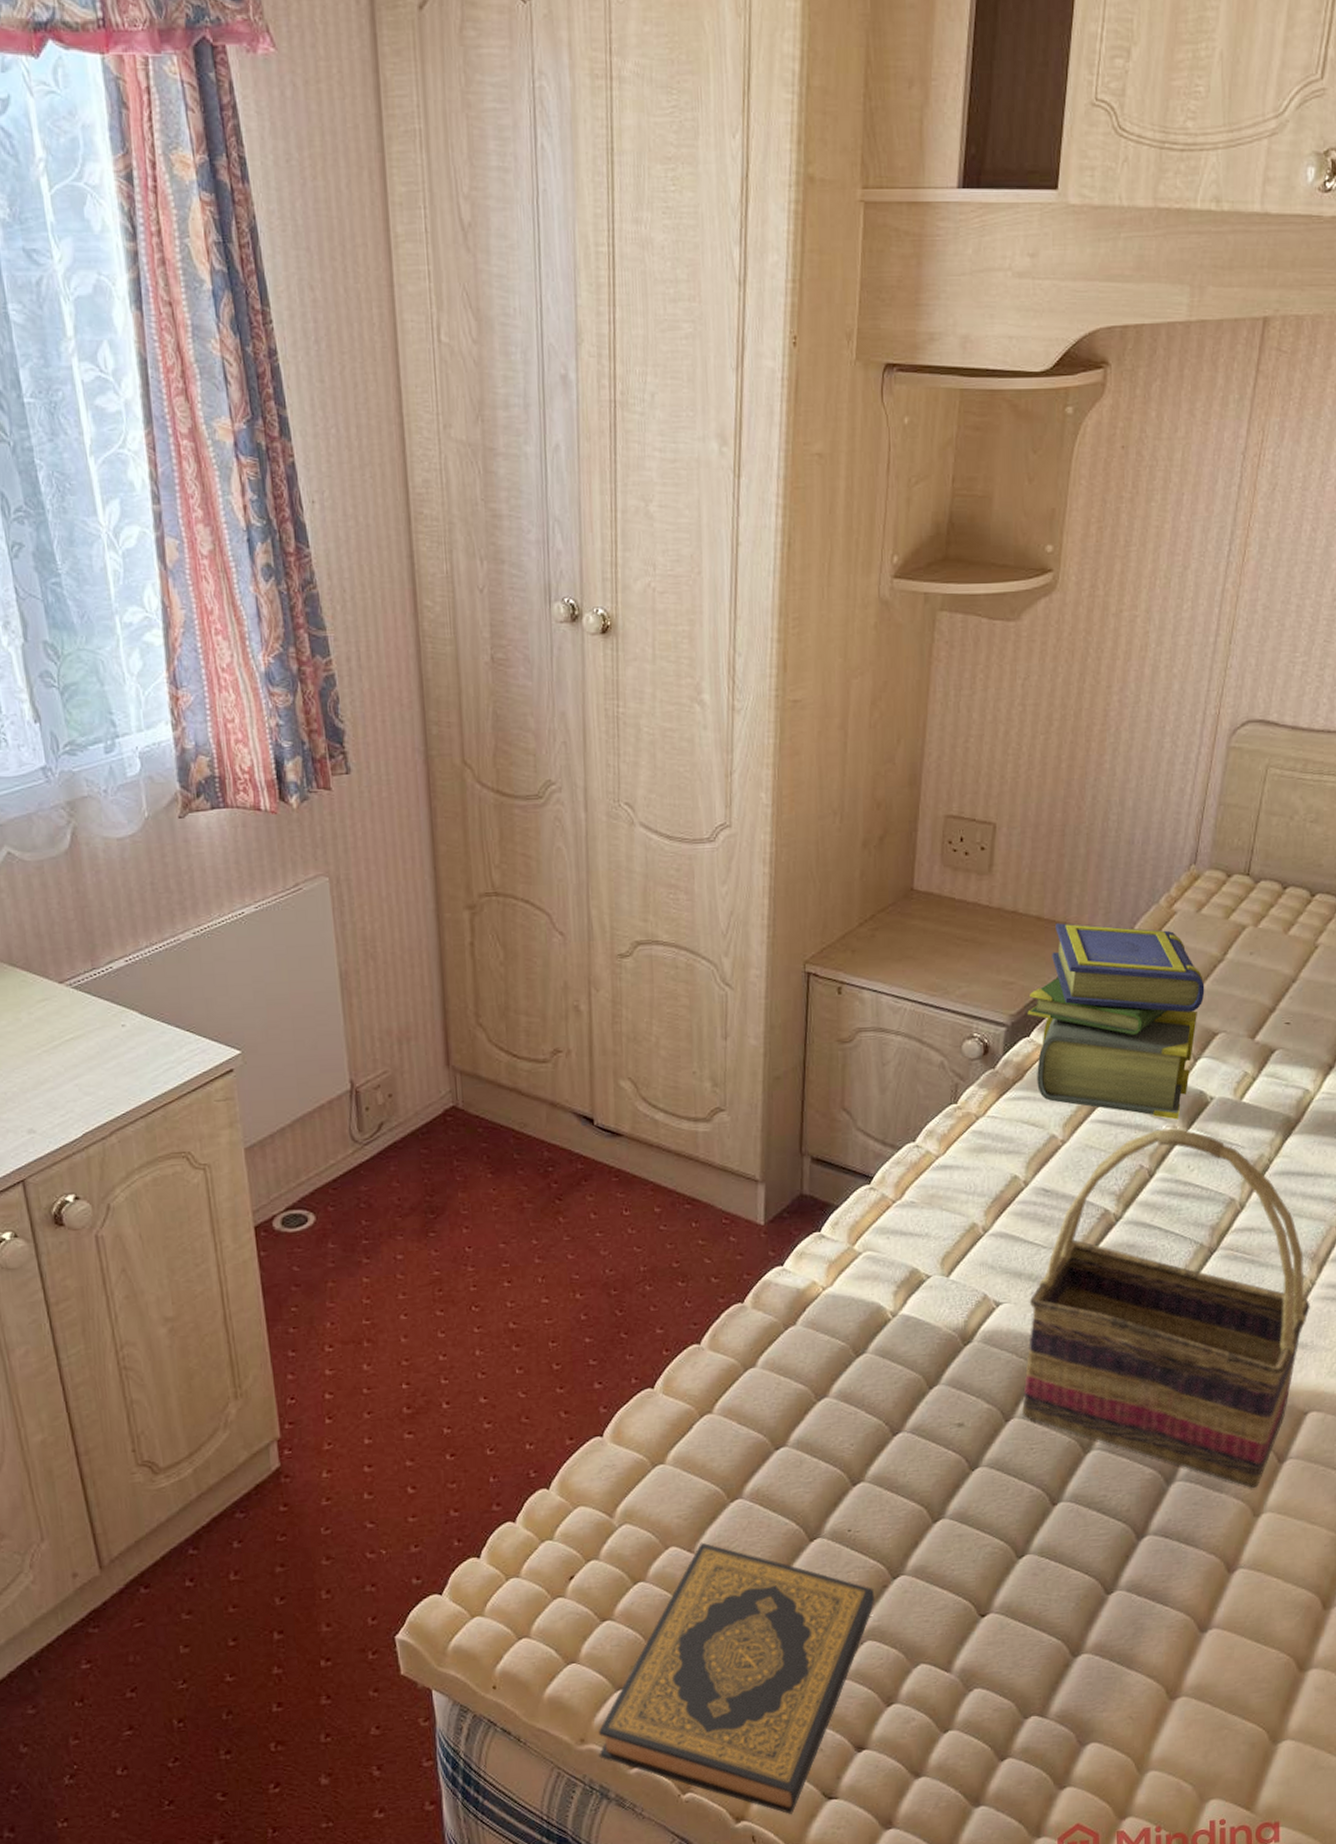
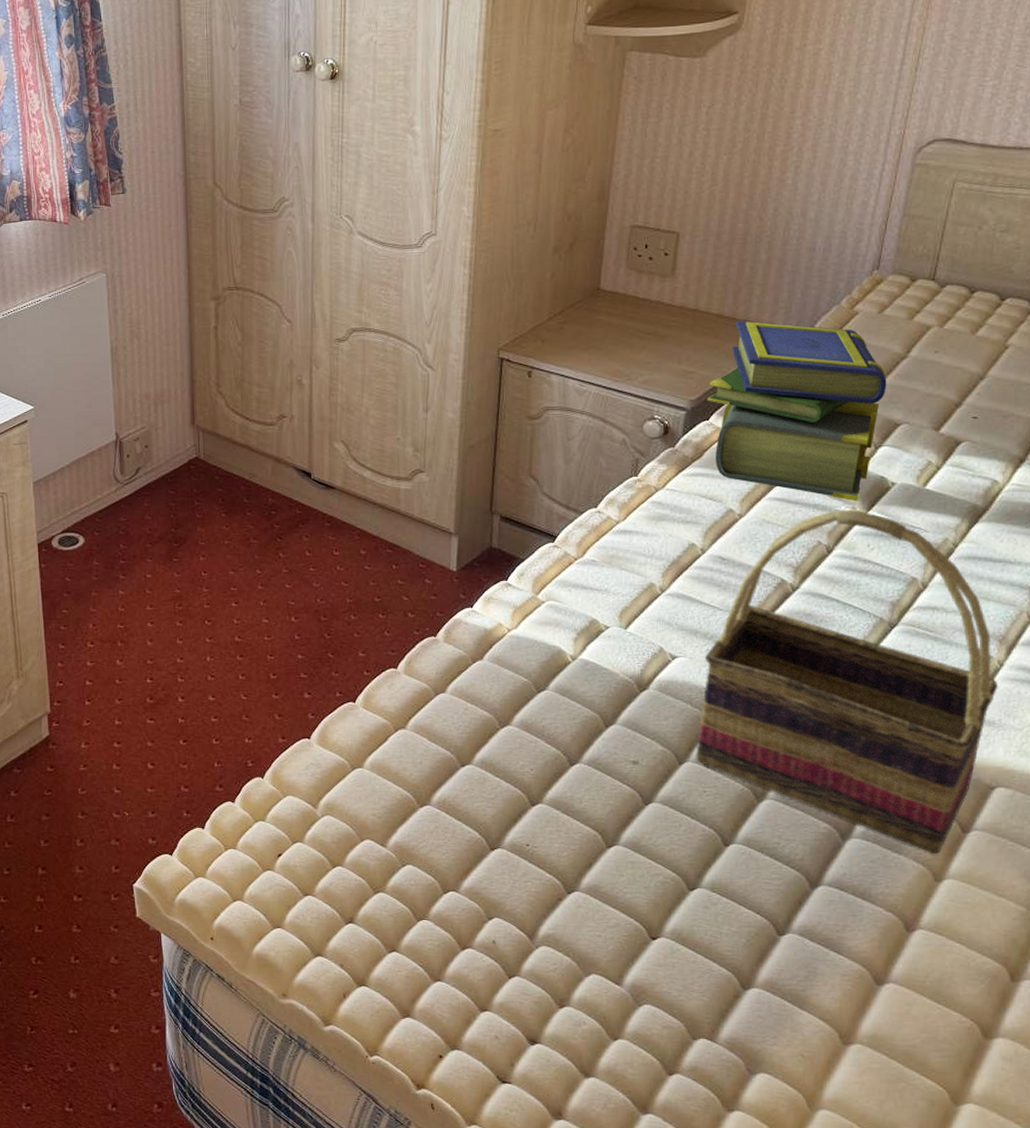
hardback book: present [598,1542,875,1814] -> none [298,839,551,1090]

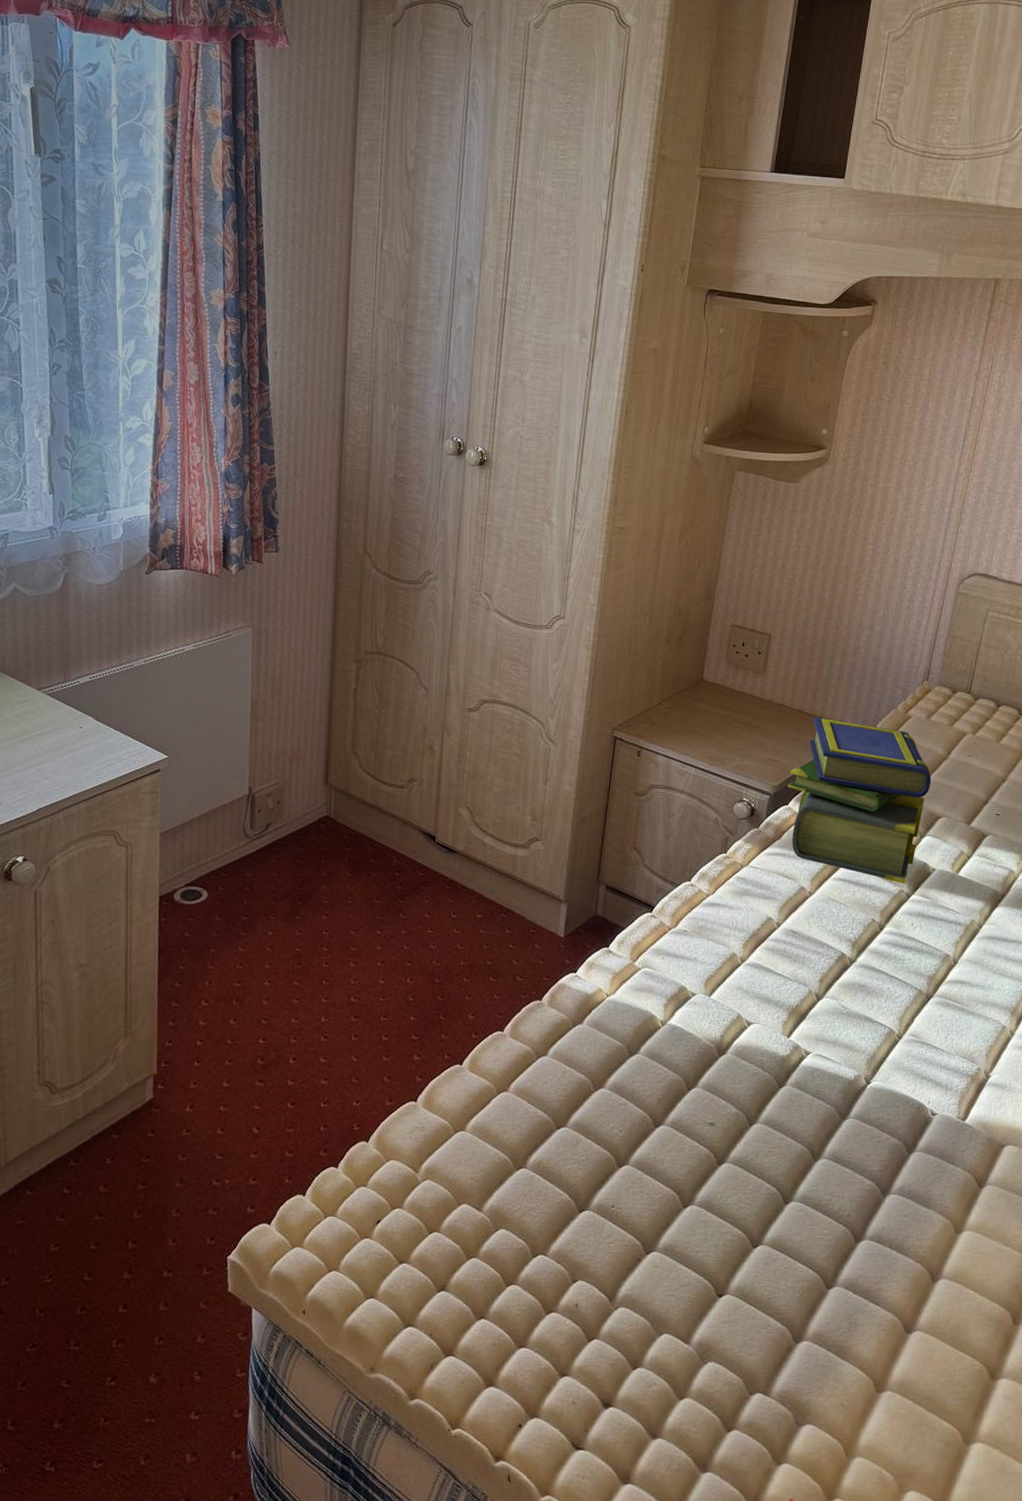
woven basket: present [696,509,998,854] -> none [764,891,1009,1207]

